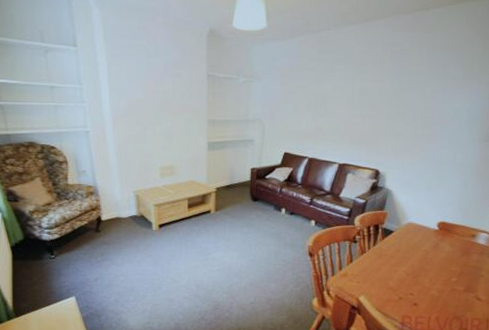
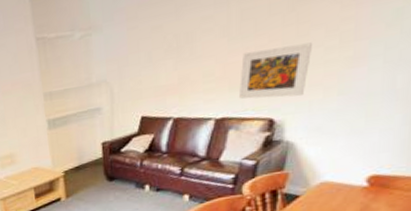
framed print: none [356,119,406,157] -> present [238,42,312,99]

